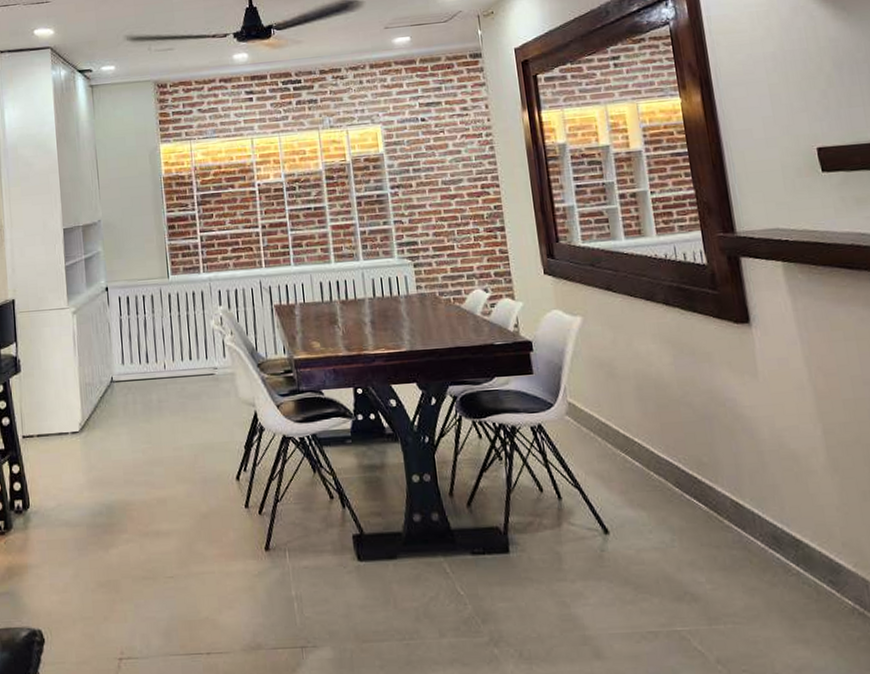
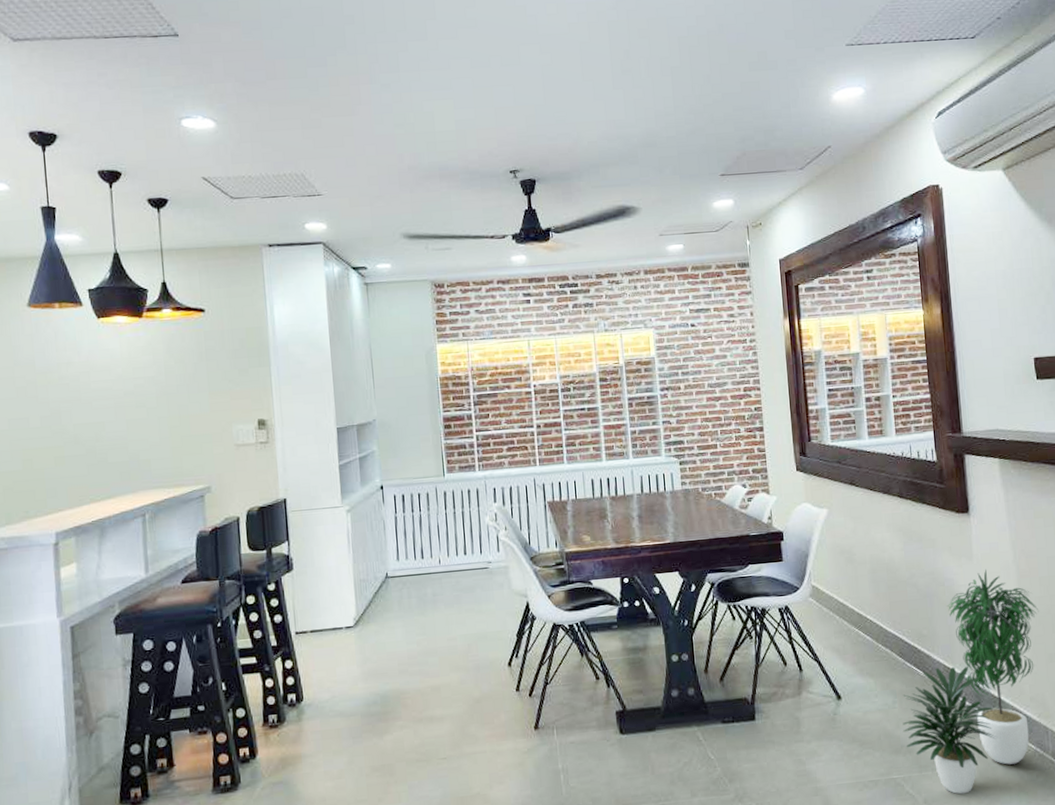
potted plant: none [682,388,846,655] -> present [902,569,1039,795]

